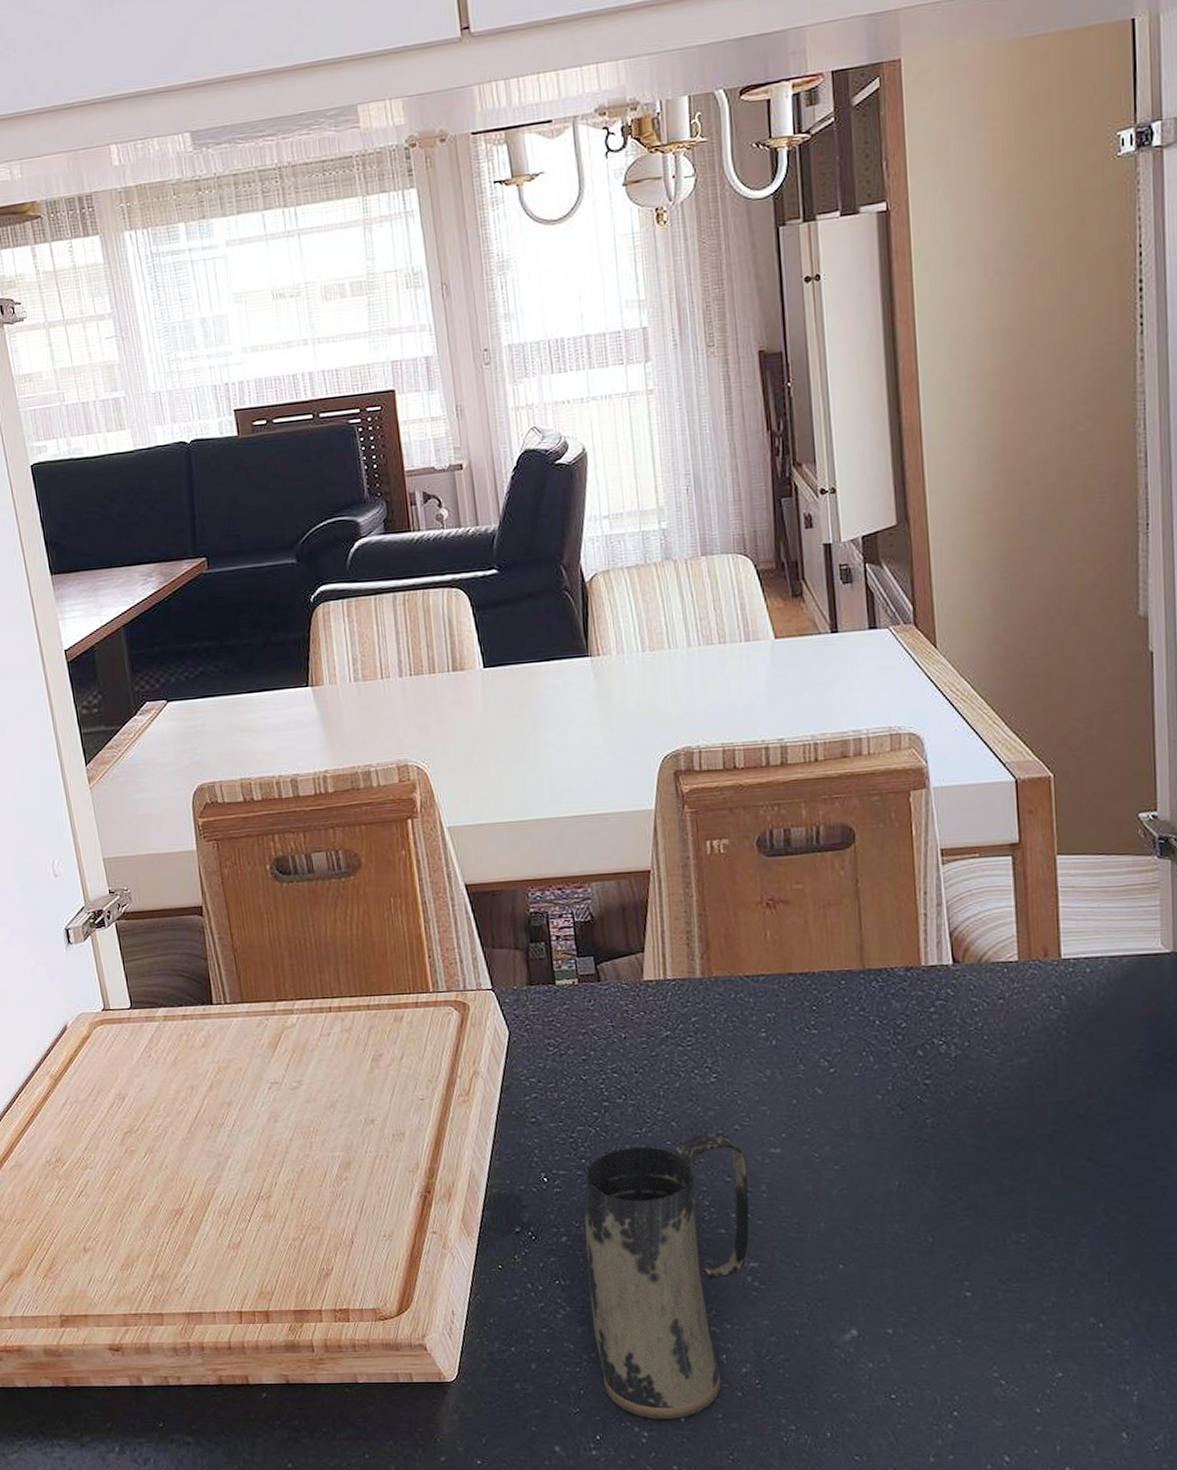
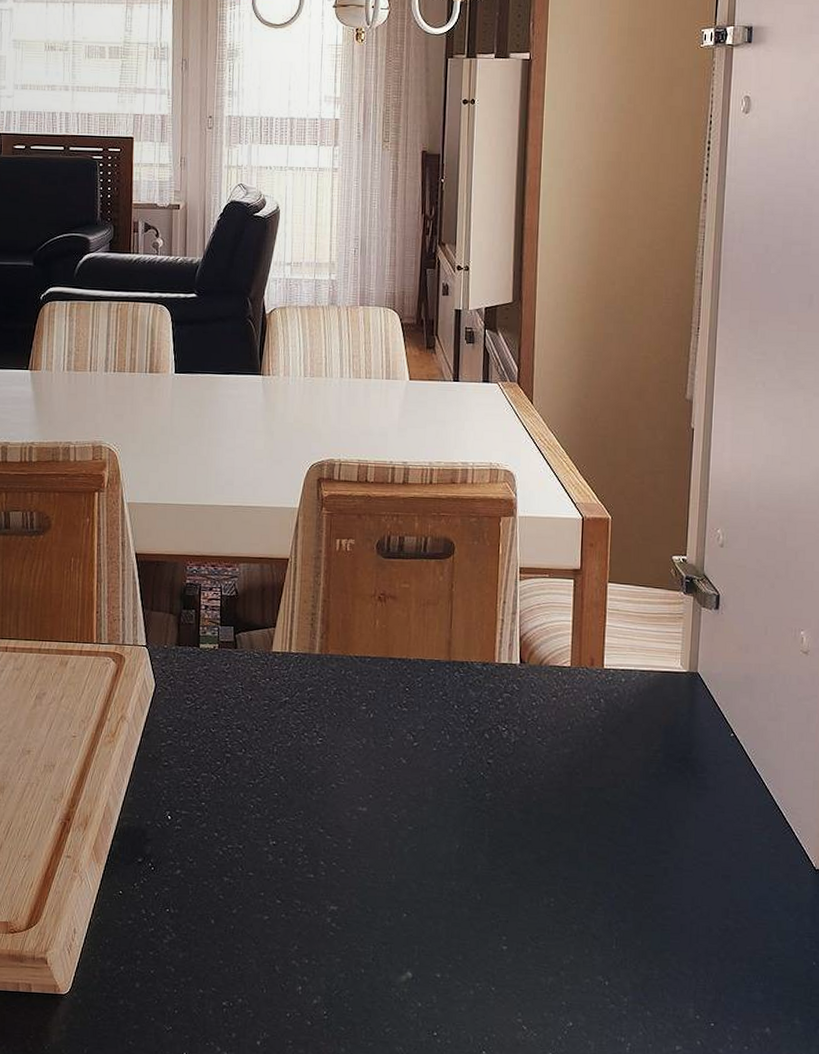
mug: present [584,1132,750,1419] -> none [193,788,339,1042]

